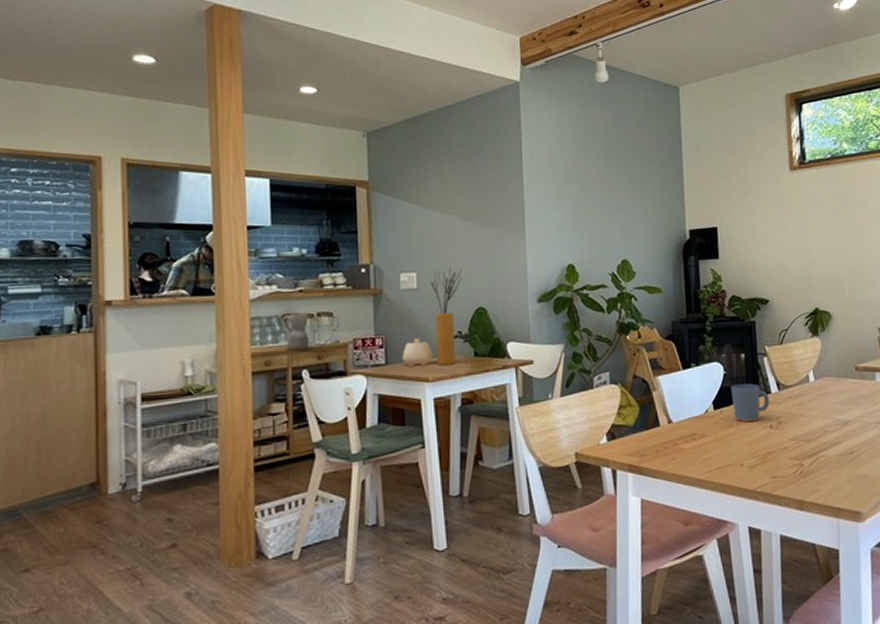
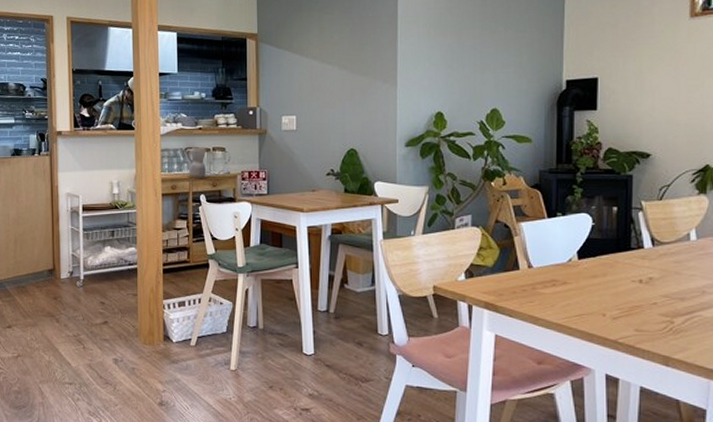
sugar bowl: present [402,337,433,368] -> none [281,173,308,199]
vase: present [431,267,463,367] -> none [308,112,337,200]
mug: present [731,383,770,422] -> none [599,236,642,275]

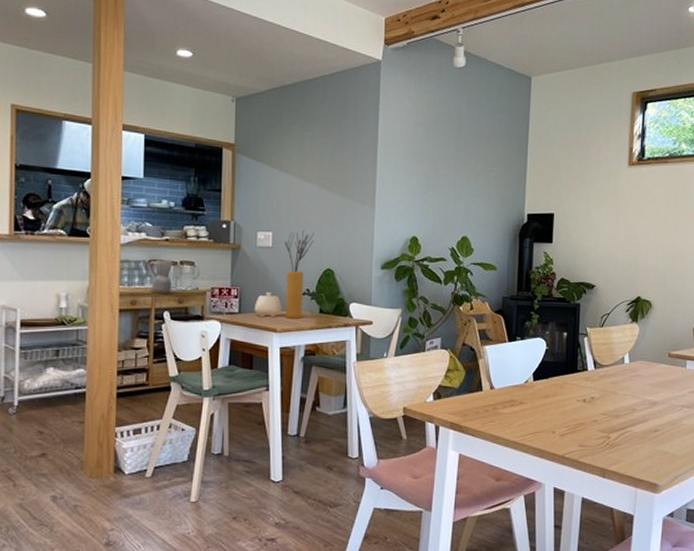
sugar bowl: none [281,173,308,199] -> present [254,291,282,318]
vase: none [308,112,337,200] -> present [285,230,314,320]

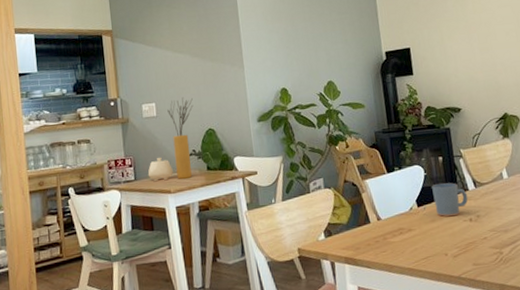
ceramic pitcher: present [148,260,173,295] -> none [50,141,73,173]
mug: none [551,359,586,395] -> present [431,182,468,217]

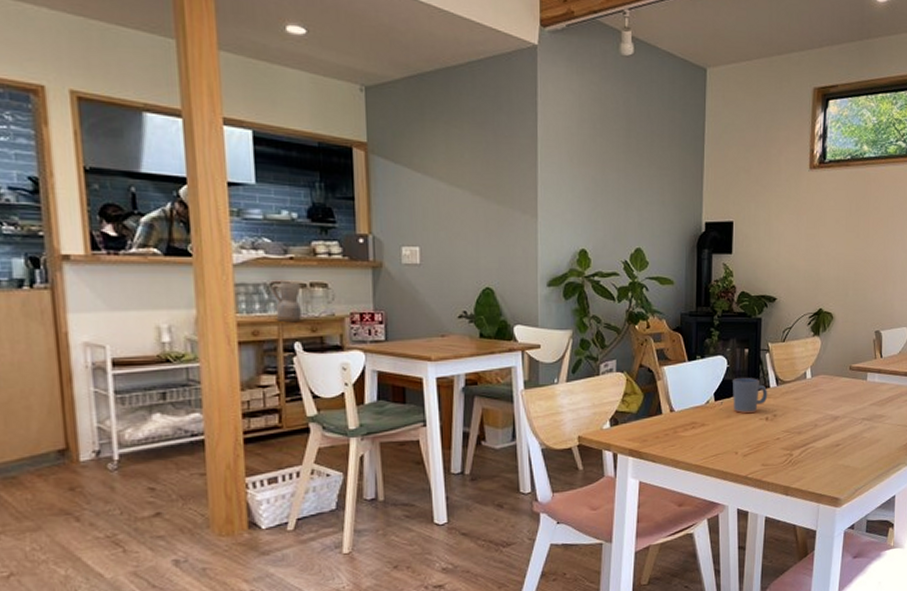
ceramic pitcher: none [50,141,73,173] -> present [270,282,301,323]
sugar bowl: present [147,157,173,182] -> none [403,315,436,346]
vase: present [167,97,193,180] -> none [435,244,469,346]

